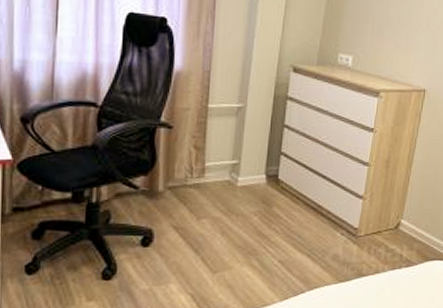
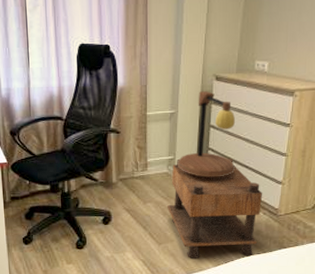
nightstand: none [227,163,342,291] -> present [167,157,263,258]
table lamp: none [242,83,313,189] -> present [177,91,236,177]

